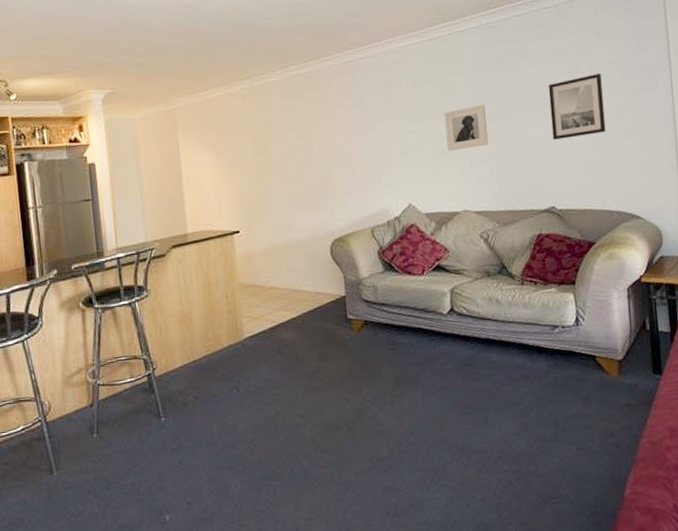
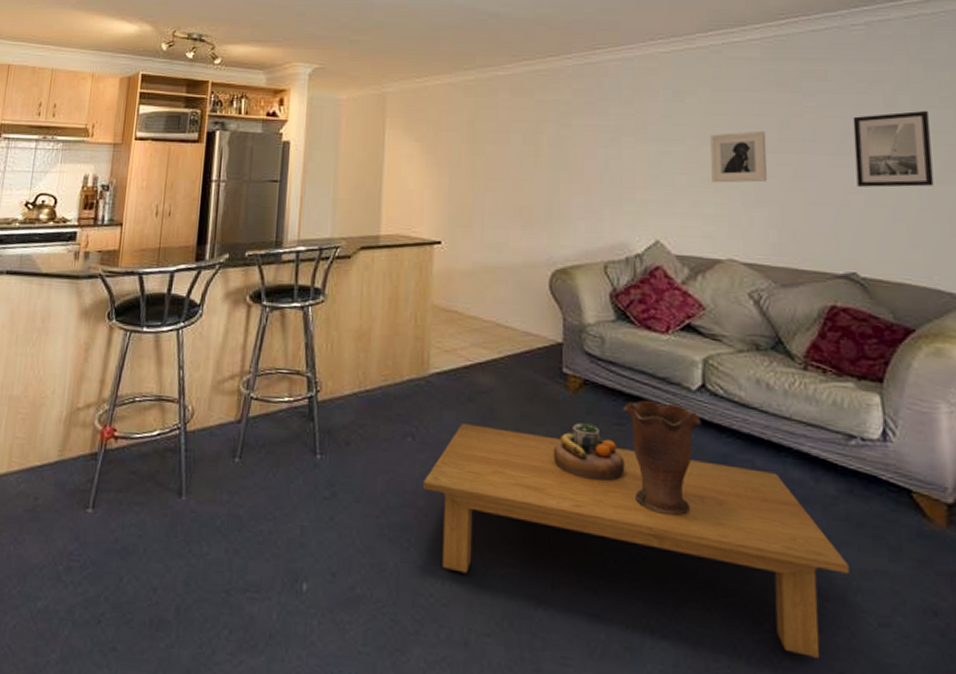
coffee table: none [250,362,557,481] -> present [423,424,850,658]
decorative bowl: none [346,352,400,394] -> present [553,422,625,482]
vase: none [395,327,452,408] -> present [622,399,701,517]

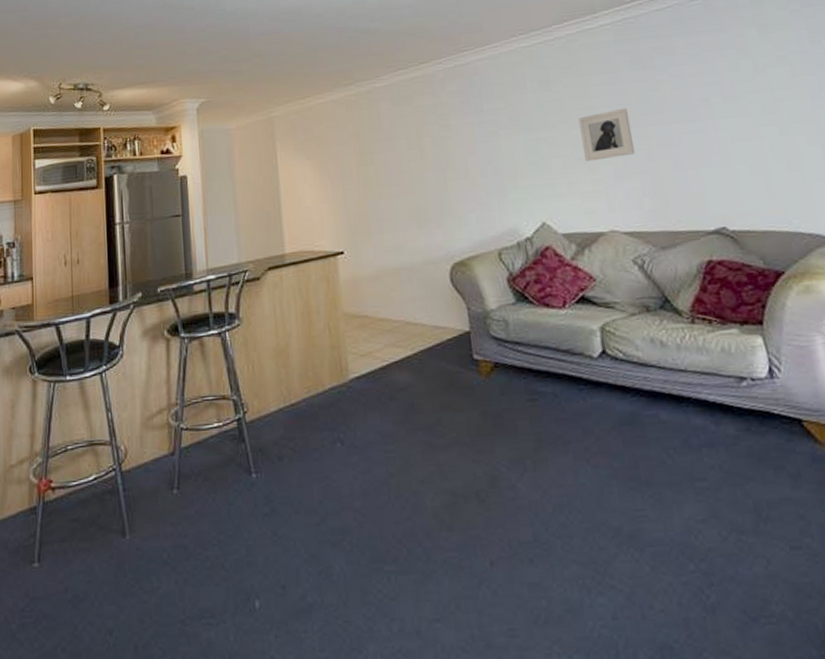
coffee table: present [423,424,850,658] -> none [357,421,758,589]
decorative bowl: present [553,422,625,482] -> none [474,402,544,457]
vase: present [622,399,701,517] -> none [533,372,608,479]
wall art: present [852,110,934,188] -> none [702,70,782,148]

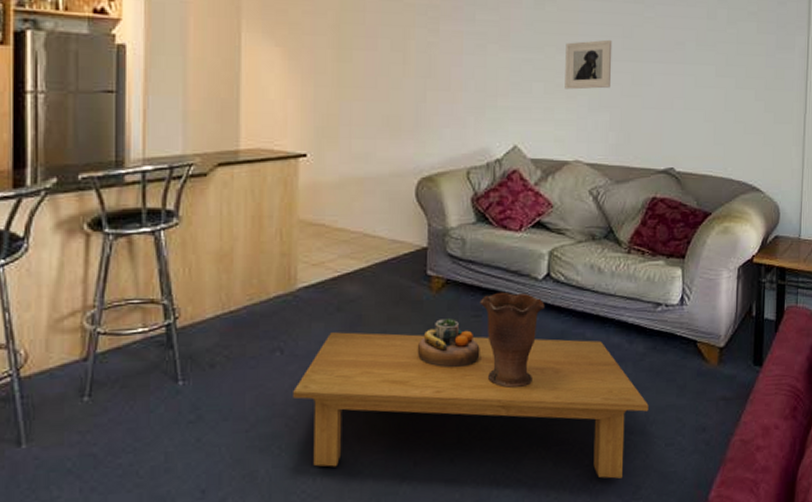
coffee table: none [357,421,758,589] -> present [293,332,649,479]
decorative bowl: none [474,402,544,457] -> present [417,317,480,368]
vase: none [533,372,608,479] -> present [479,292,545,389]

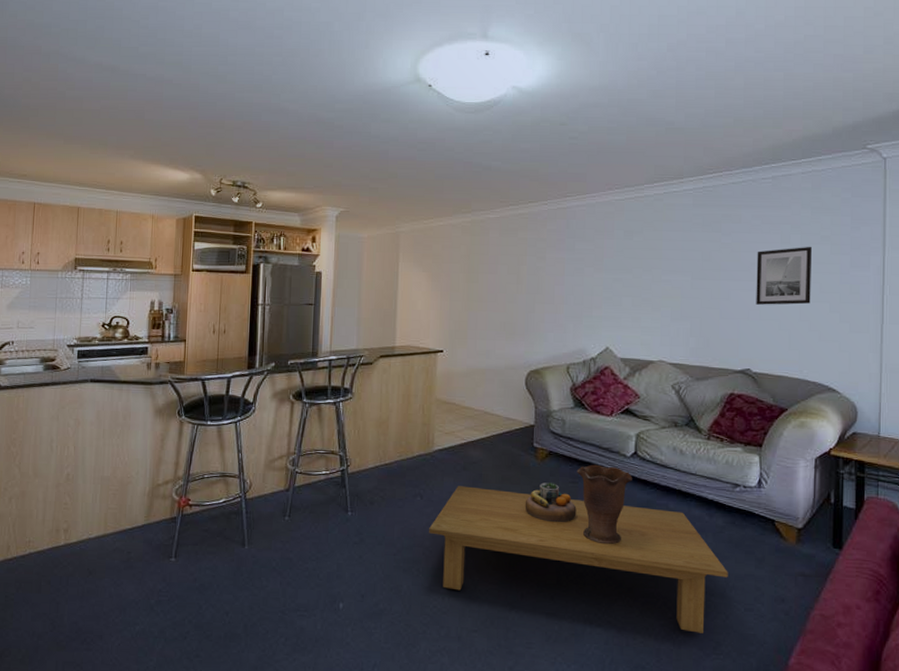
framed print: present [565,39,613,90] -> none [650,262,692,303]
wall art: none [680,23,738,92] -> present [756,246,812,305]

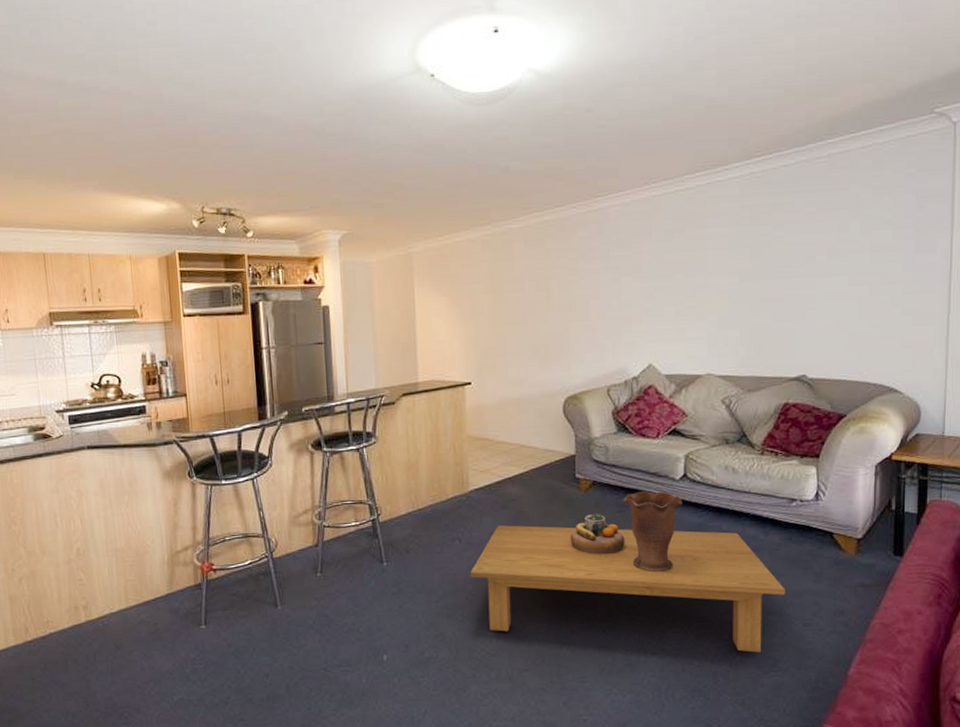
wall art: present [756,246,812,305] -> none [811,232,872,303]

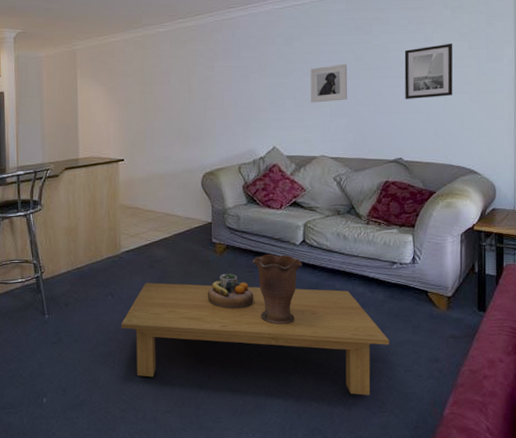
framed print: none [695,261,741,311] -> present [310,63,348,103]
wall art: none [811,232,872,303] -> present [404,43,453,99]

